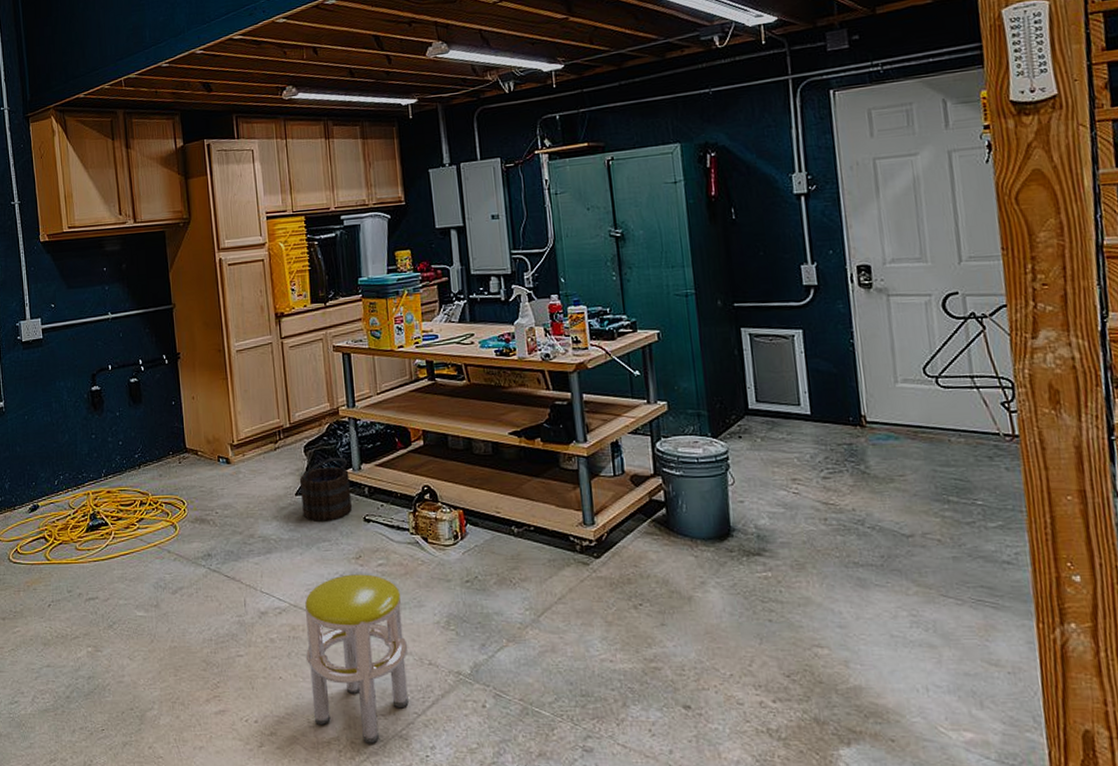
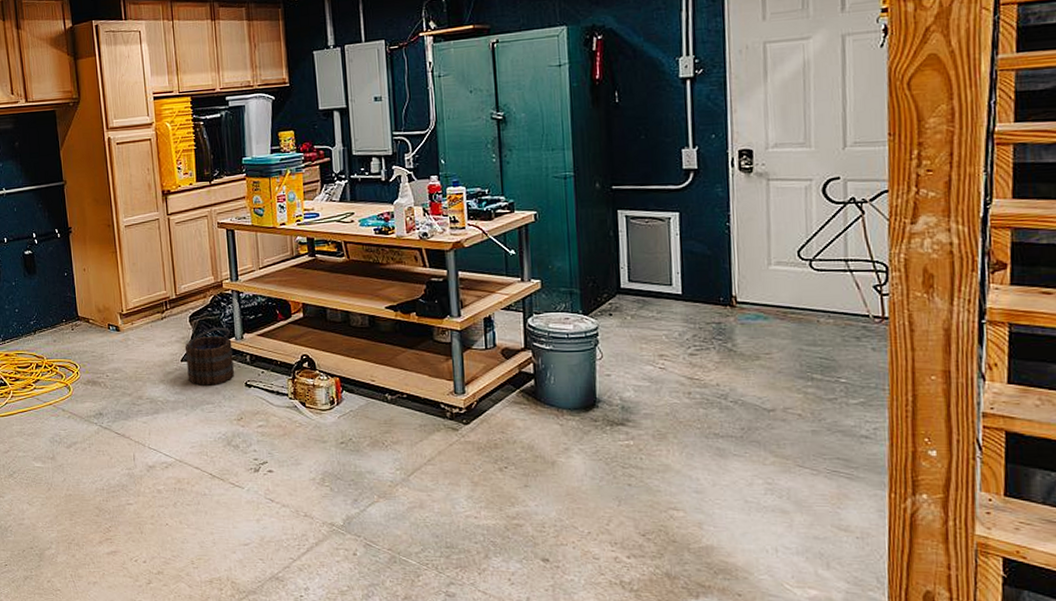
stool: present [305,574,409,744] -> none [190,434,286,584]

